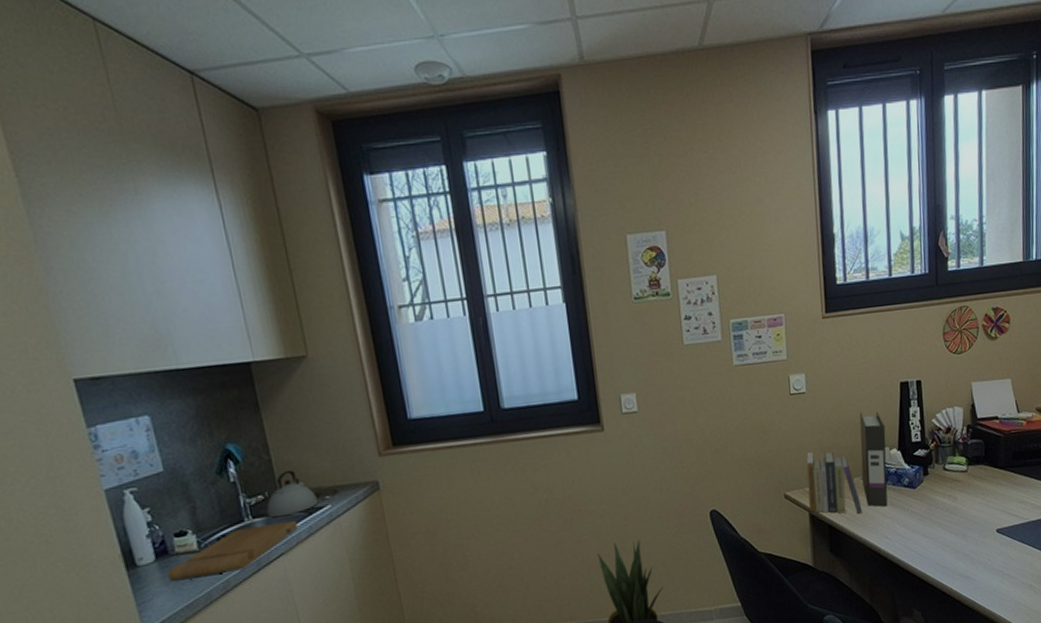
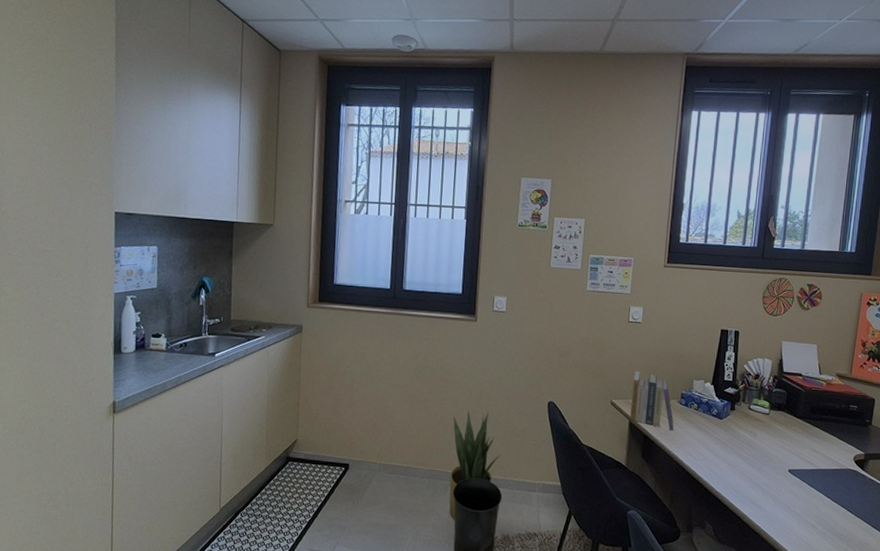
cutting board: present [167,520,298,582] -> none [140,340,238,371]
kettle: present [266,469,319,518] -> none [219,304,257,338]
binder: present [859,411,888,507] -> none [677,347,704,429]

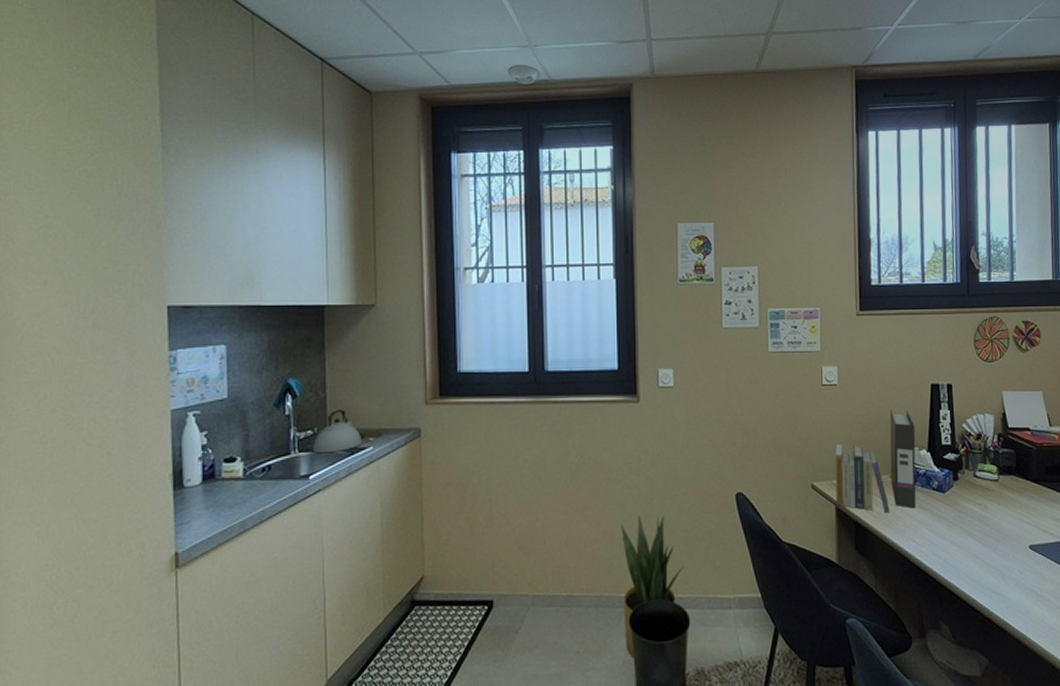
kettle: none [219,304,257,338] -> present [313,409,363,454]
binder: none [677,347,704,429] -> present [889,409,916,509]

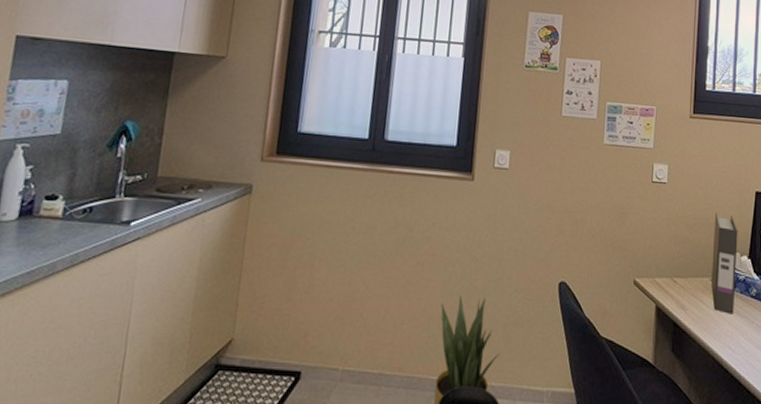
kettle: present [313,409,363,454] -> none [139,156,192,201]
books: present [835,443,890,513] -> none [657,241,708,316]

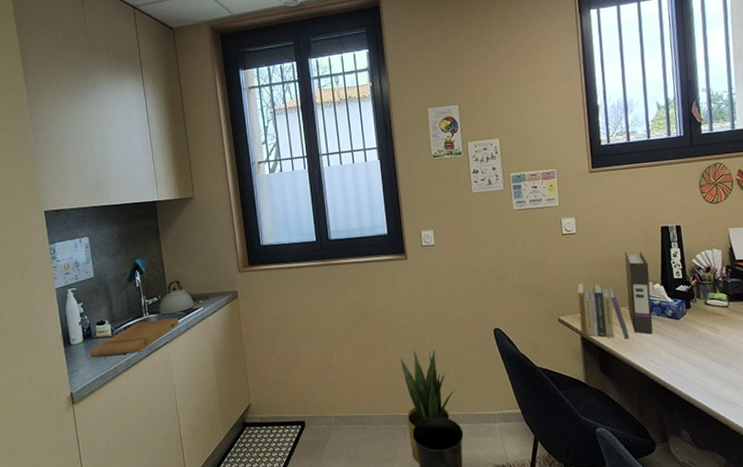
cutting board: none [22,204,164,246] -> present [90,317,179,358]
kettle: none [139,156,192,201] -> present [159,280,195,315]
books: none [657,241,708,316] -> present [577,283,629,339]

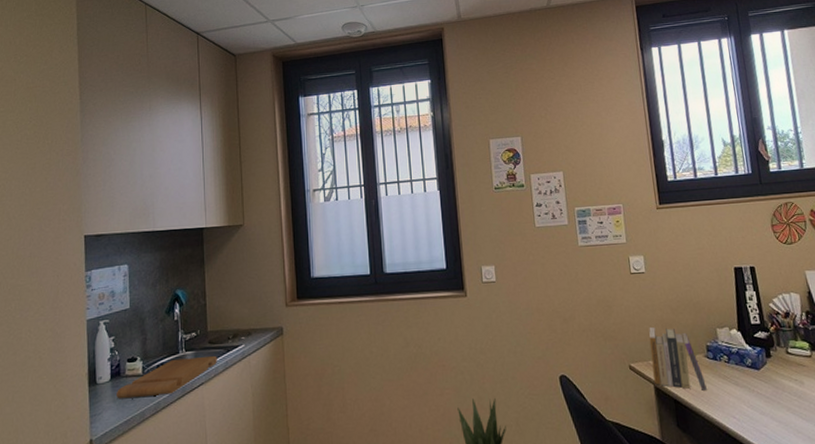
kettle: present [159,280,195,315] -> none [197,313,236,352]
binder: present [624,251,653,334] -> none [696,293,733,386]

